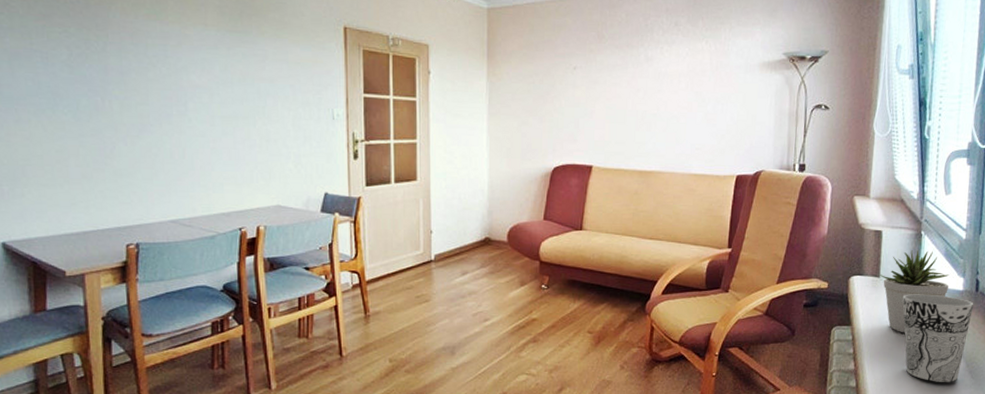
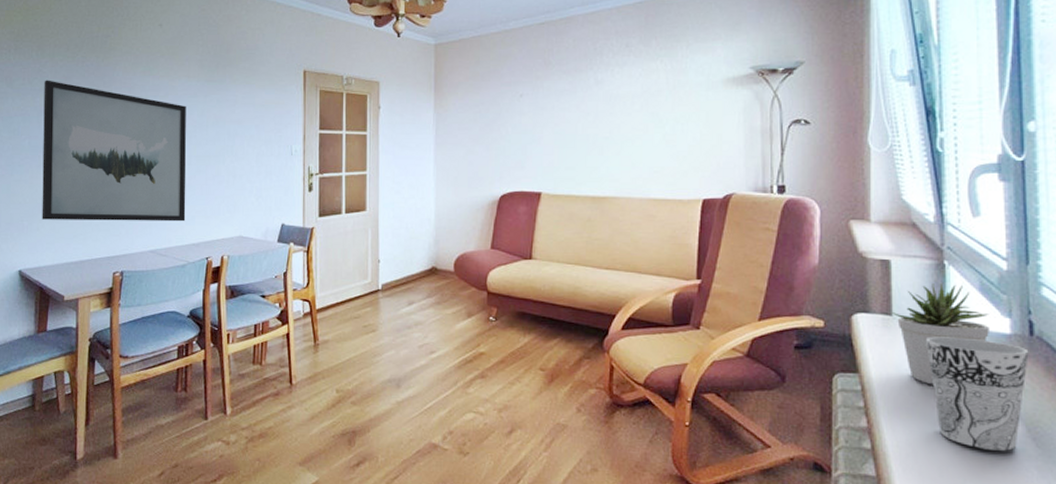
wall art: none [14,16,212,189] -> present [42,80,186,222]

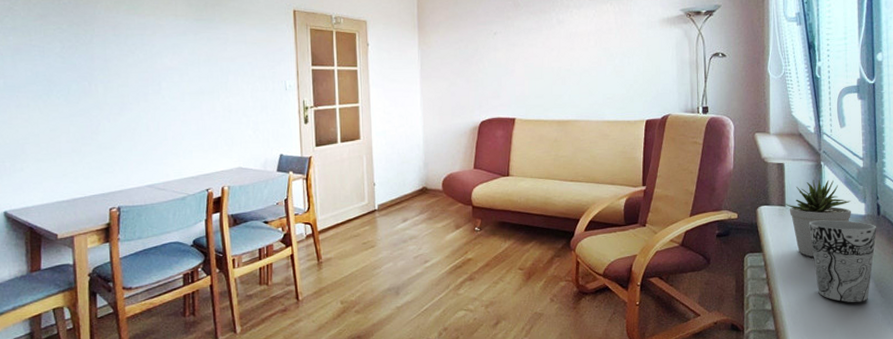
wall art: present [42,80,186,222] -> none [16,18,183,160]

